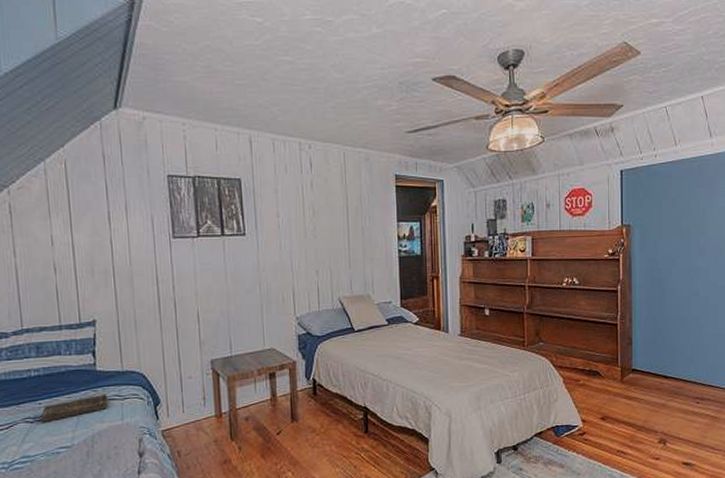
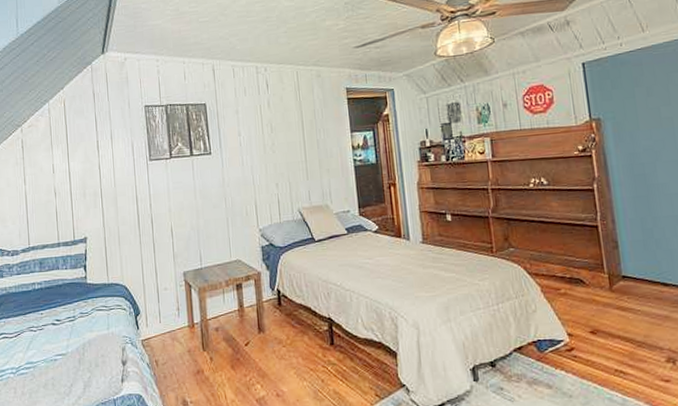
book: present [40,394,108,423] -> none [42,305,97,331]

